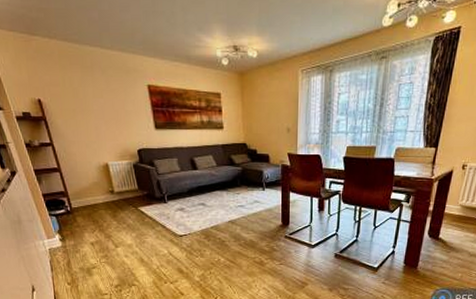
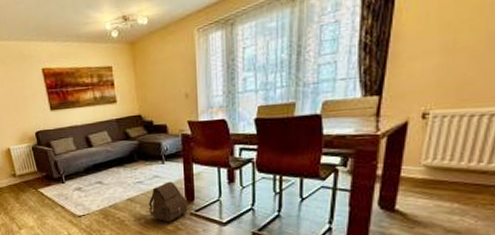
satchel: none [247,207,283,243] -> present [148,181,188,222]

